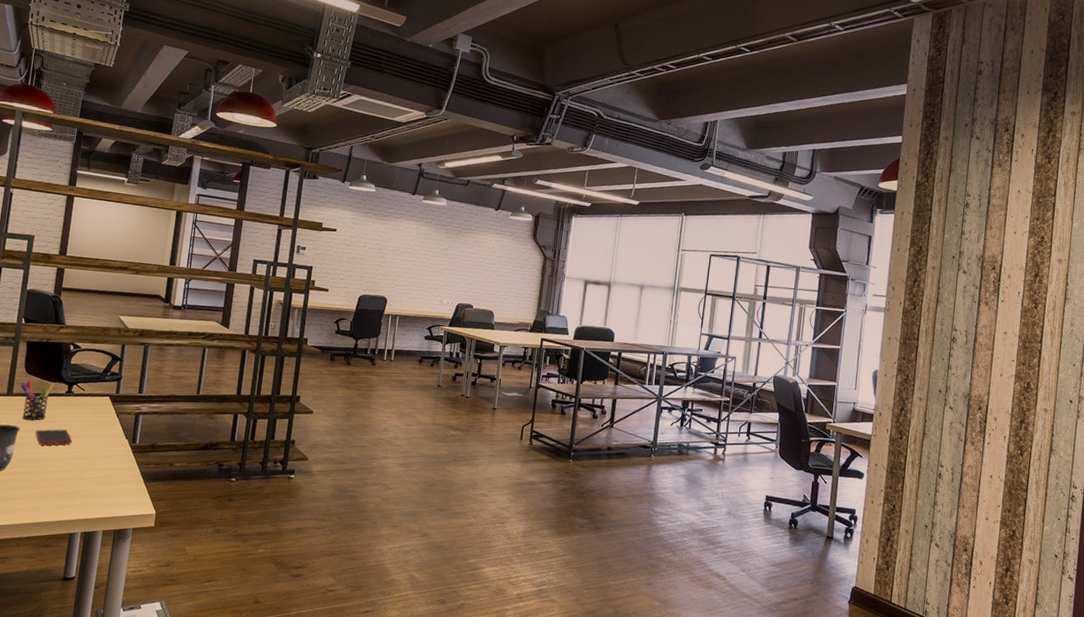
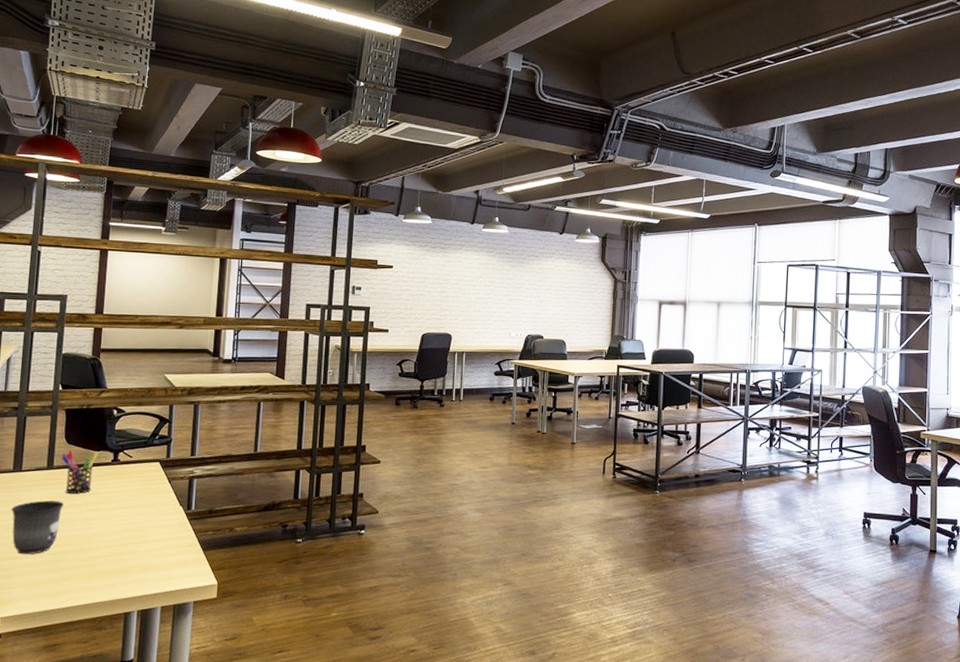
cell phone: present [35,429,73,446] -> none [81,501,122,520]

